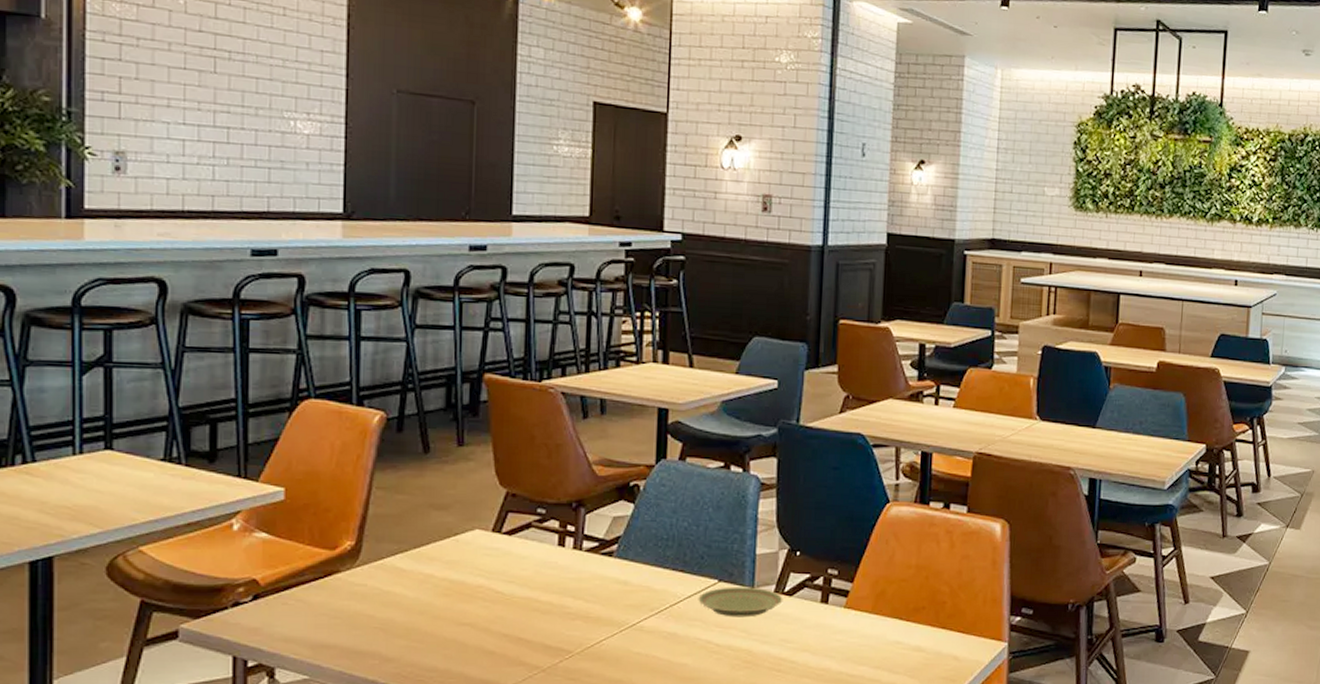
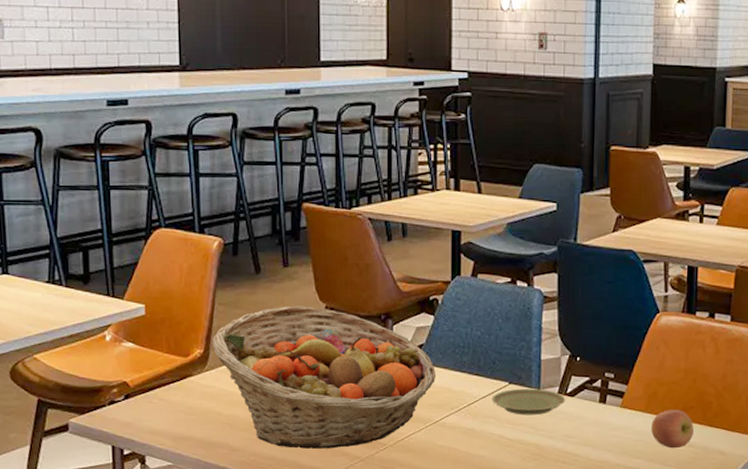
fruit basket: none [367,491,634,658] -> present [213,306,436,449]
apple: none [878,610,925,654] -> present [651,410,694,449]

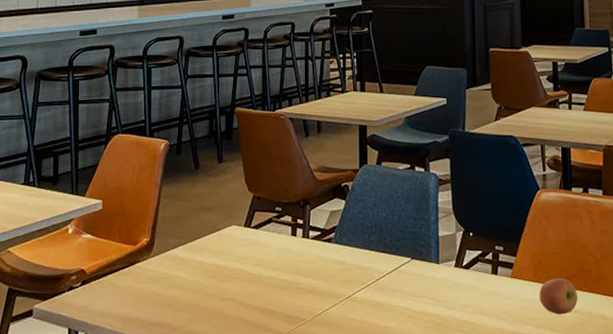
fruit basket: present [213,306,436,449] -> none [158,196,348,326]
plate: present [491,388,566,416] -> none [397,263,462,288]

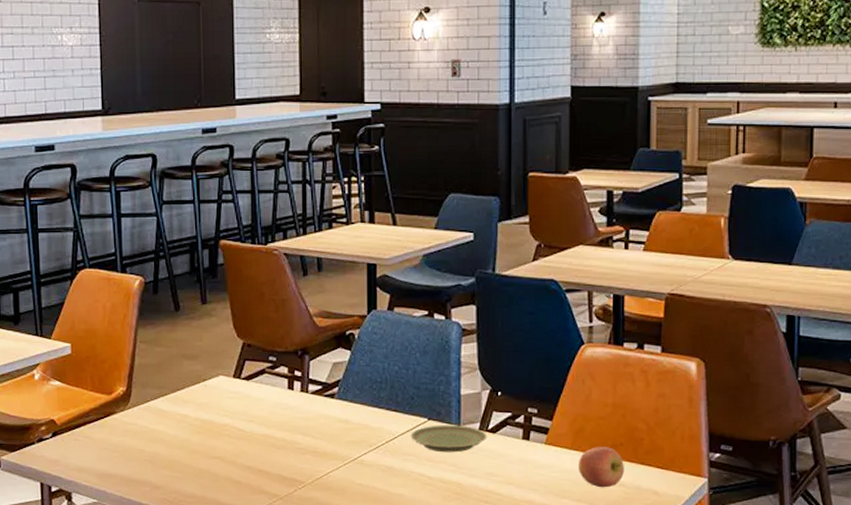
plate: none [397,263,462,288] -> present [410,425,488,453]

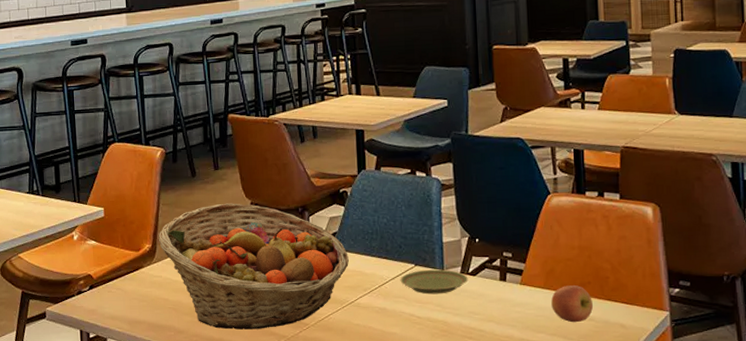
fruit basket: none [135,342,353,487] -> present [159,203,349,330]

